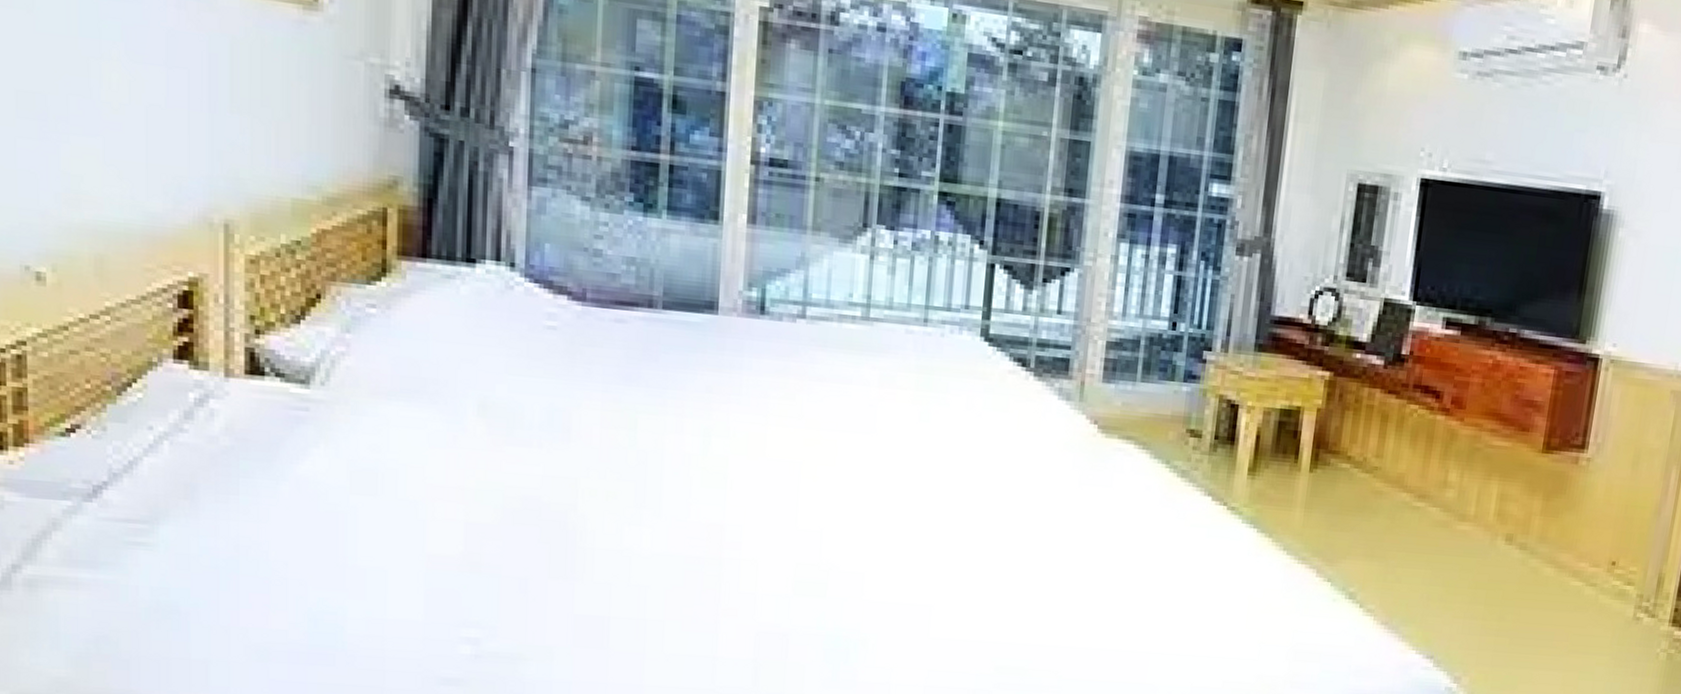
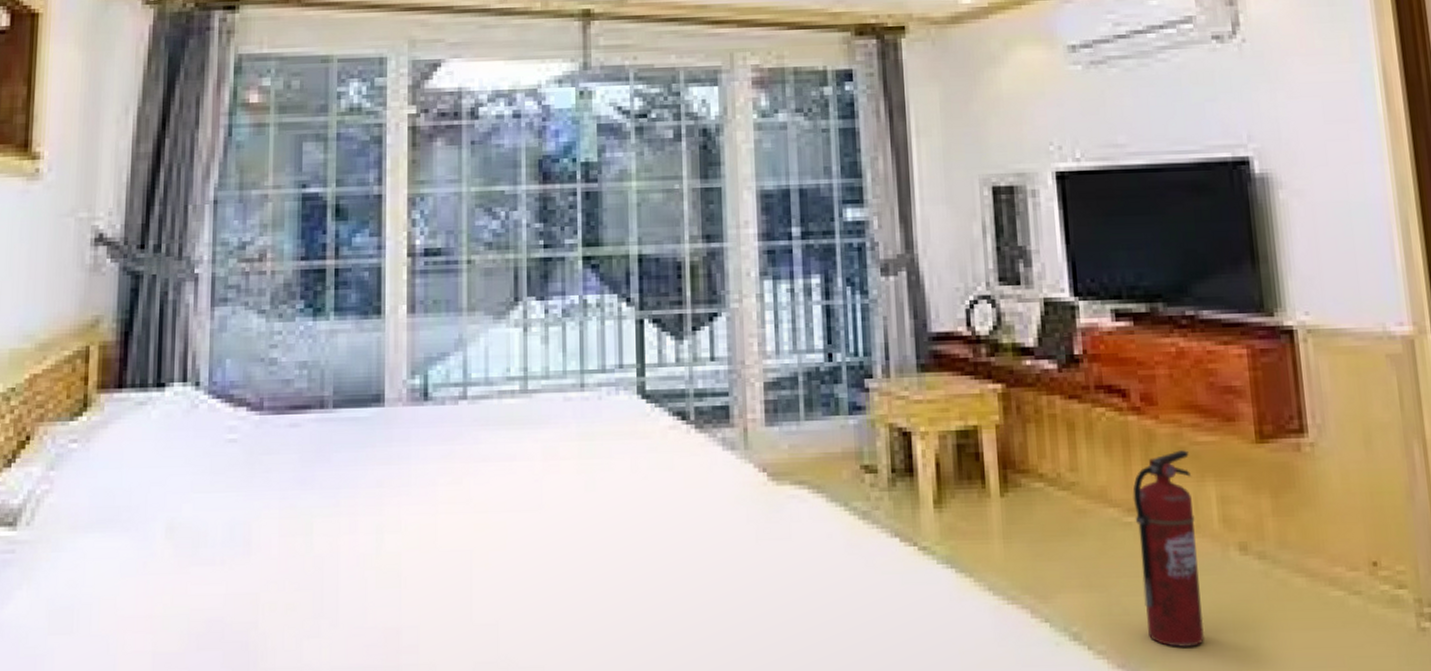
fire extinguisher: none [1413,450,1483,614] -> present [1132,450,1205,647]

